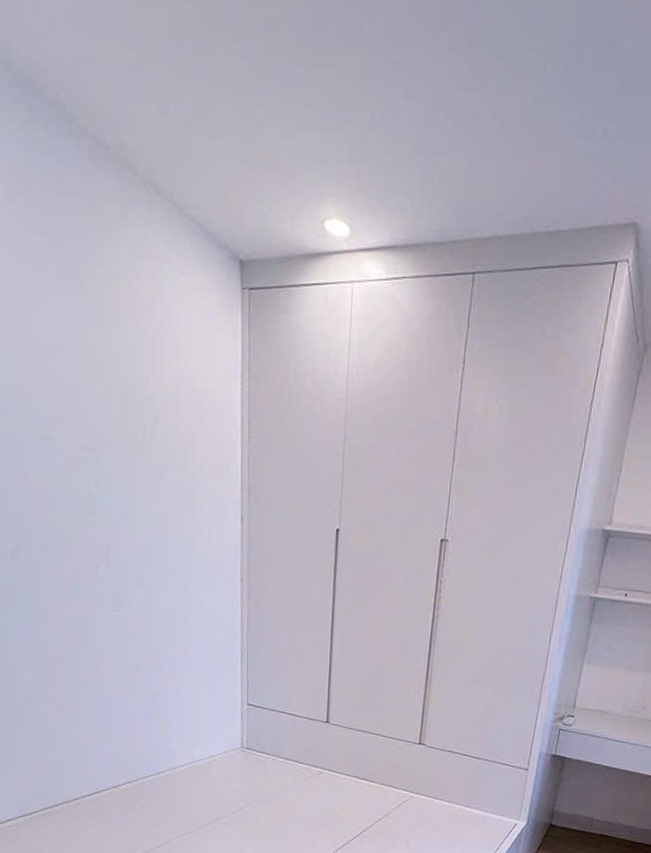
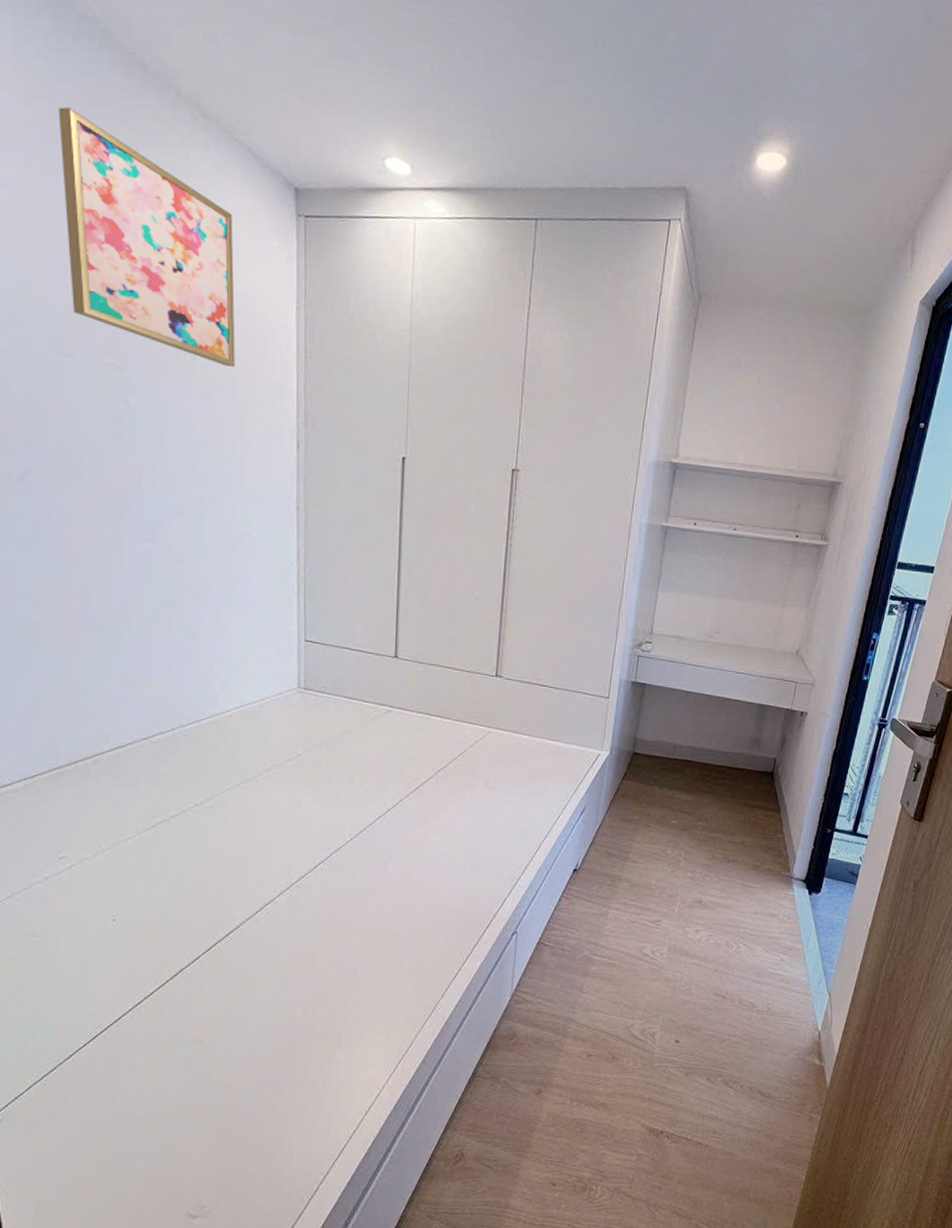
wall art: none [34,198,187,445] -> present [58,107,235,367]

